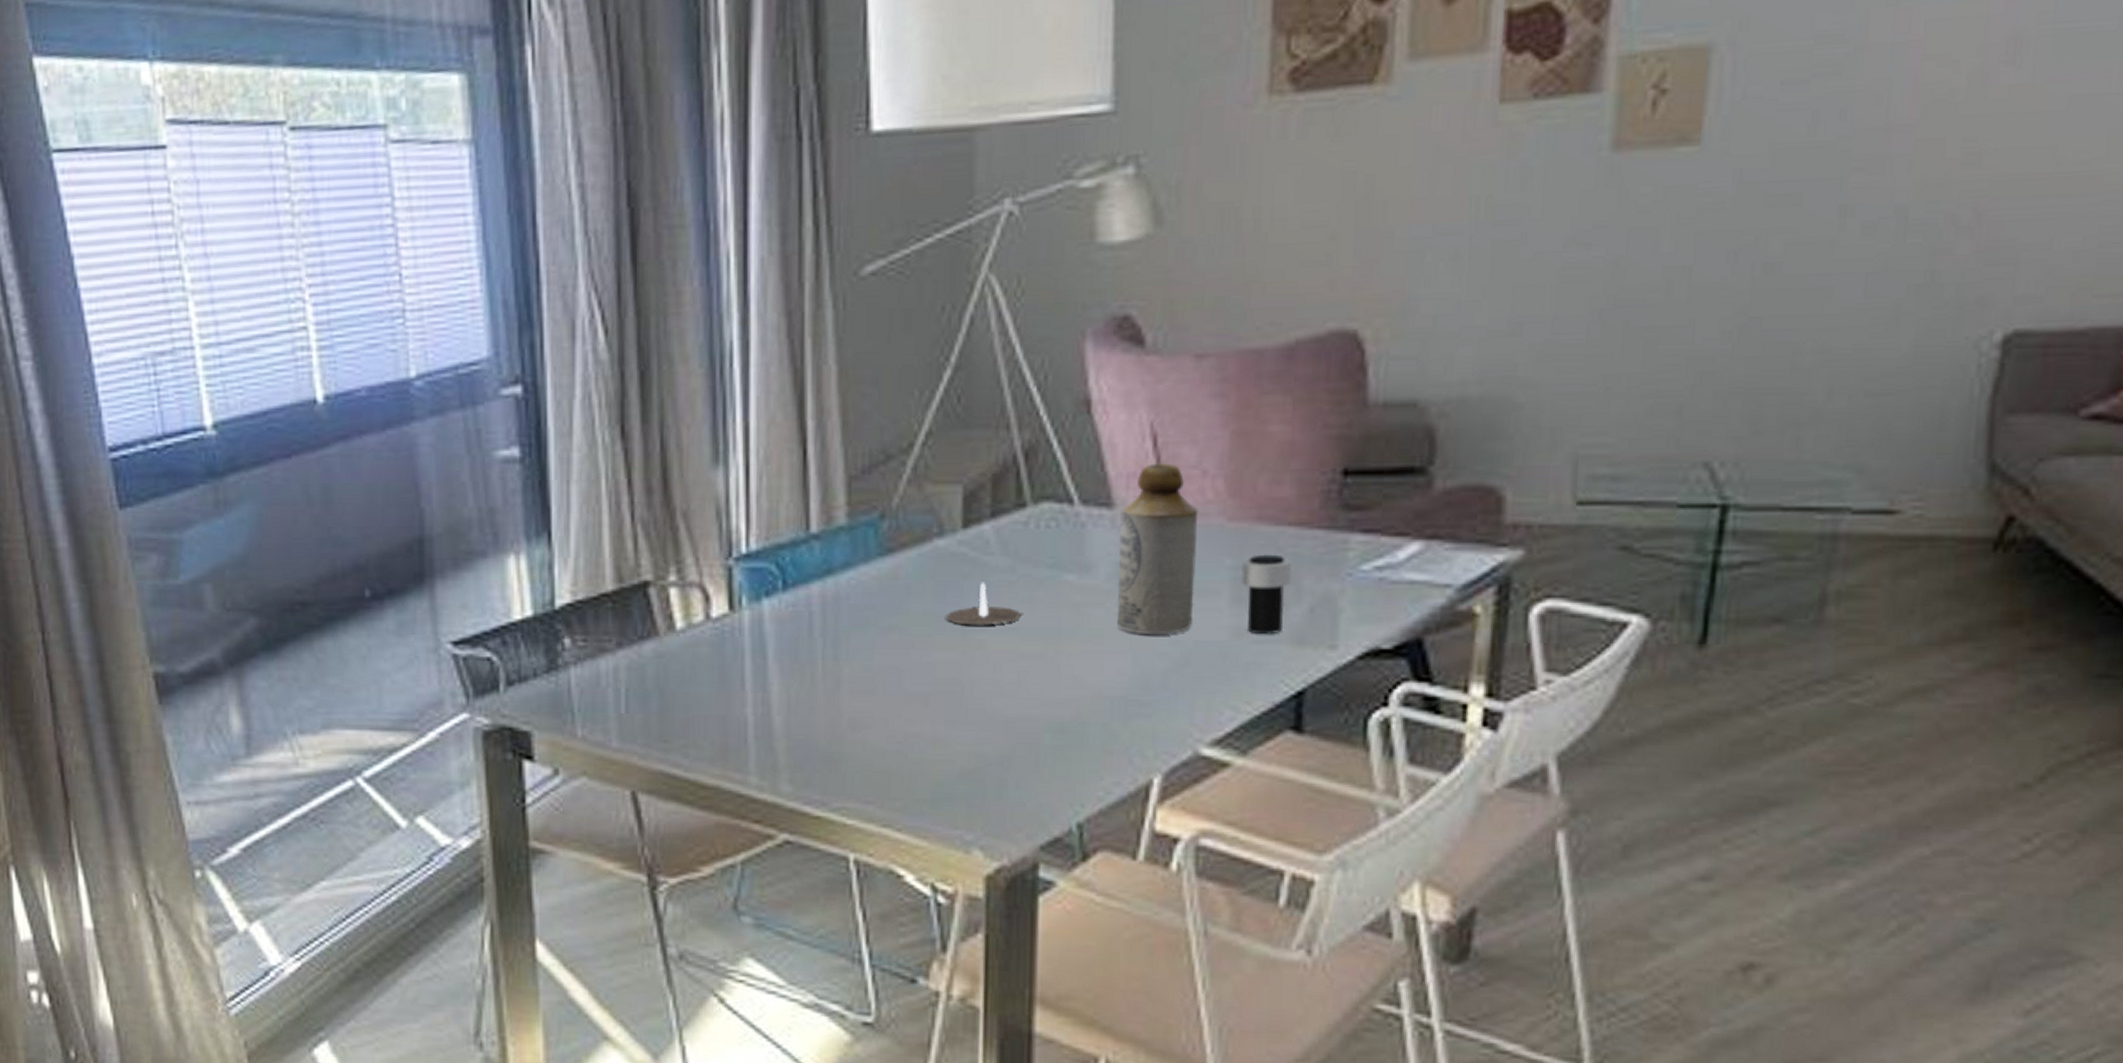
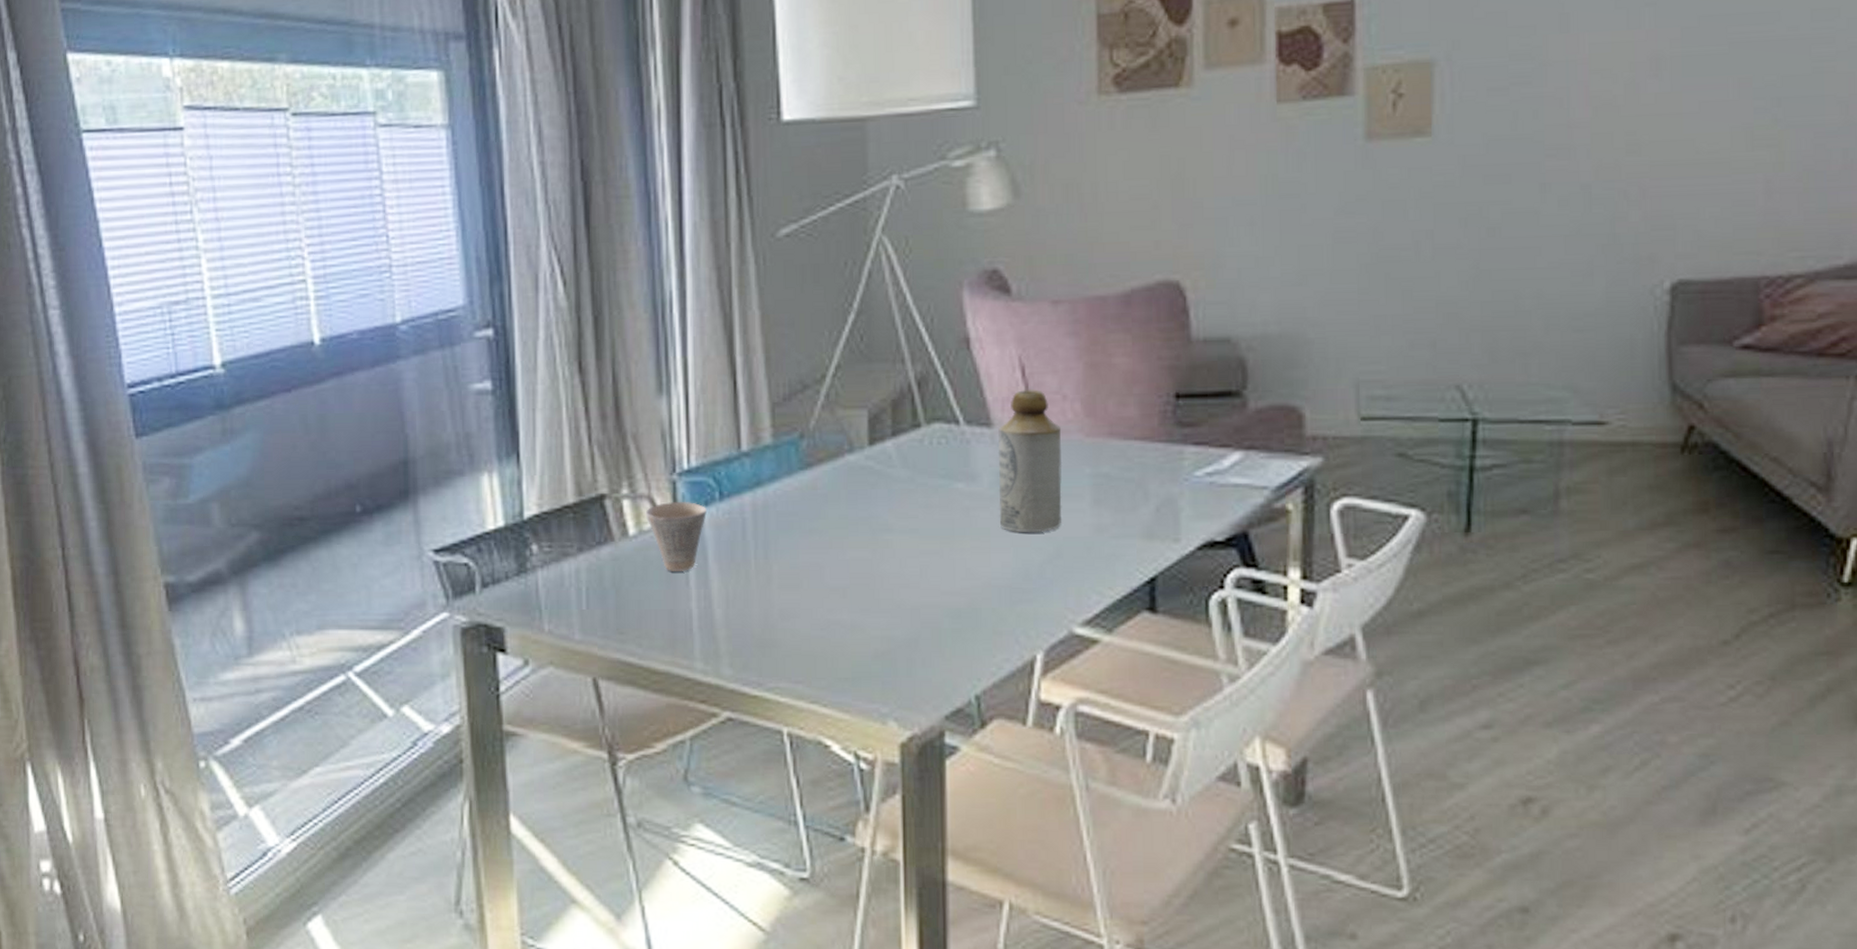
cup: none [695,590,767,672] -> present [645,501,707,571]
candle: present [945,582,1022,626] -> none [857,490,921,528]
cup: present [1241,554,1293,635] -> none [1099,464,1140,531]

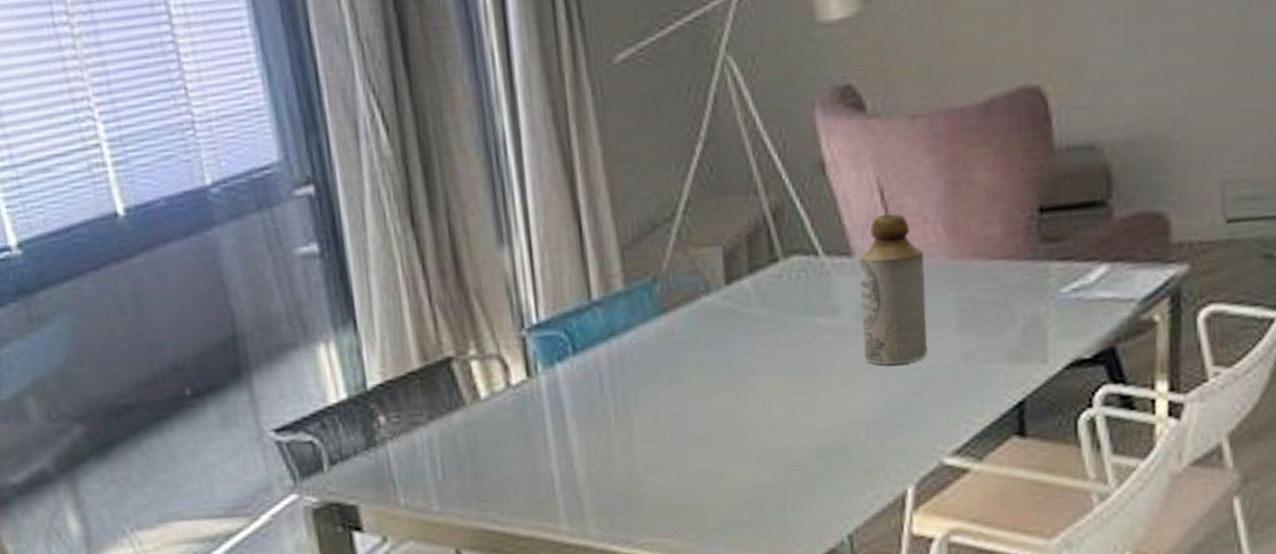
cup: present [645,501,707,571] -> none [495,357,561,433]

